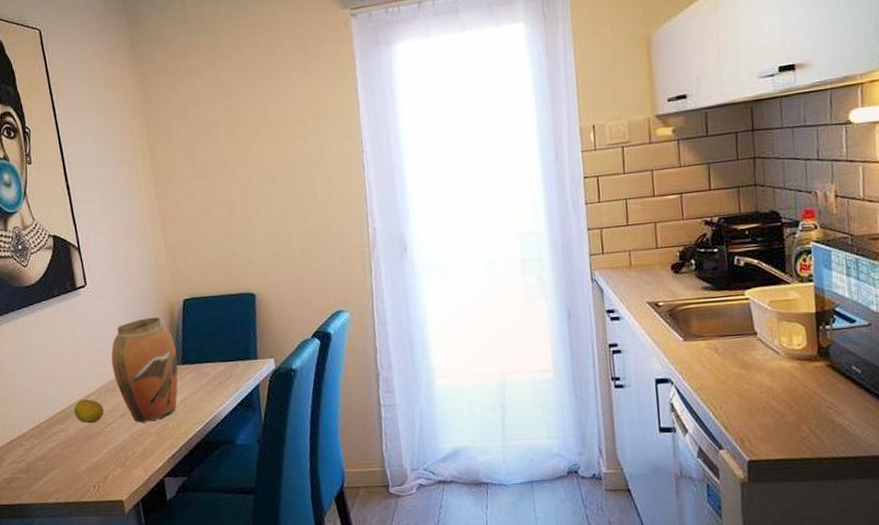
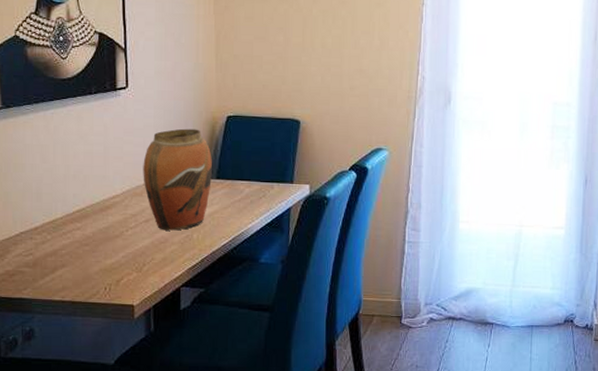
fruit: present [74,399,104,424] -> none [95,200,127,226]

